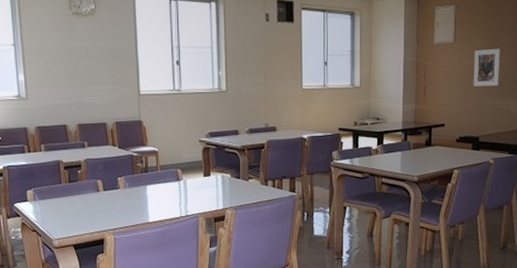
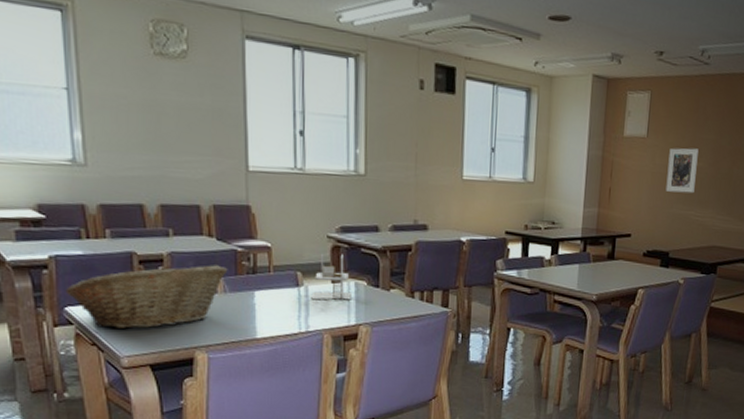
fruit basket: none [14,167,127,218] -> present [65,265,228,329]
napkin holder: none [189,154,219,190] -> present [311,253,351,300]

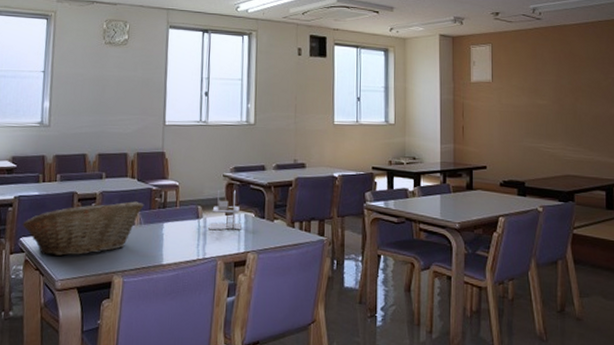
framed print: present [665,148,699,194] -> none [514,88,542,128]

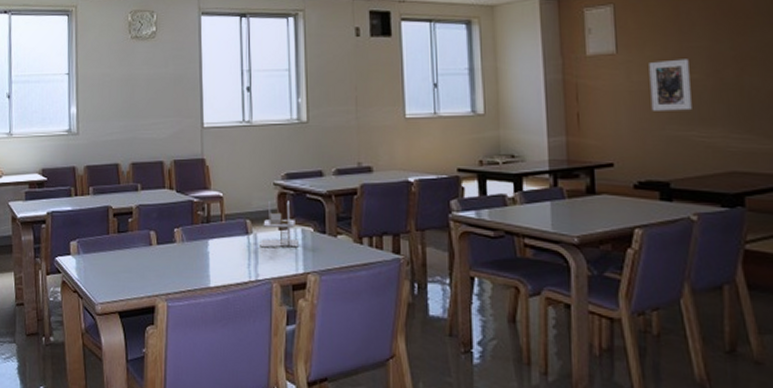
fruit basket: present [22,201,144,256] -> none [57,215,186,277]
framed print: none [514,88,542,128] -> present [649,59,692,111]

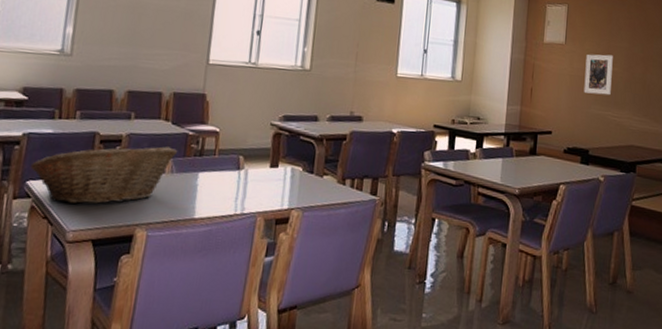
fruit basket: none [57,215,186,277] -> present [30,146,178,204]
napkin holder: present [260,200,298,248] -> none [249,139,287,185]

